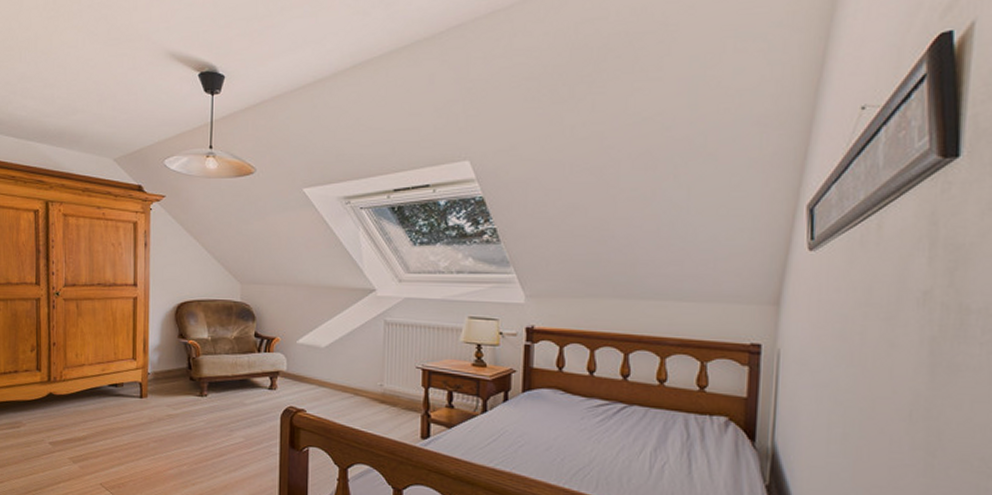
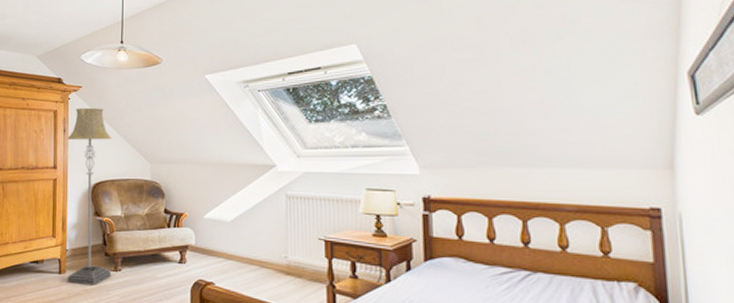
floor lamp: none [148,220,199,411] -> present [67,107,112,286]

